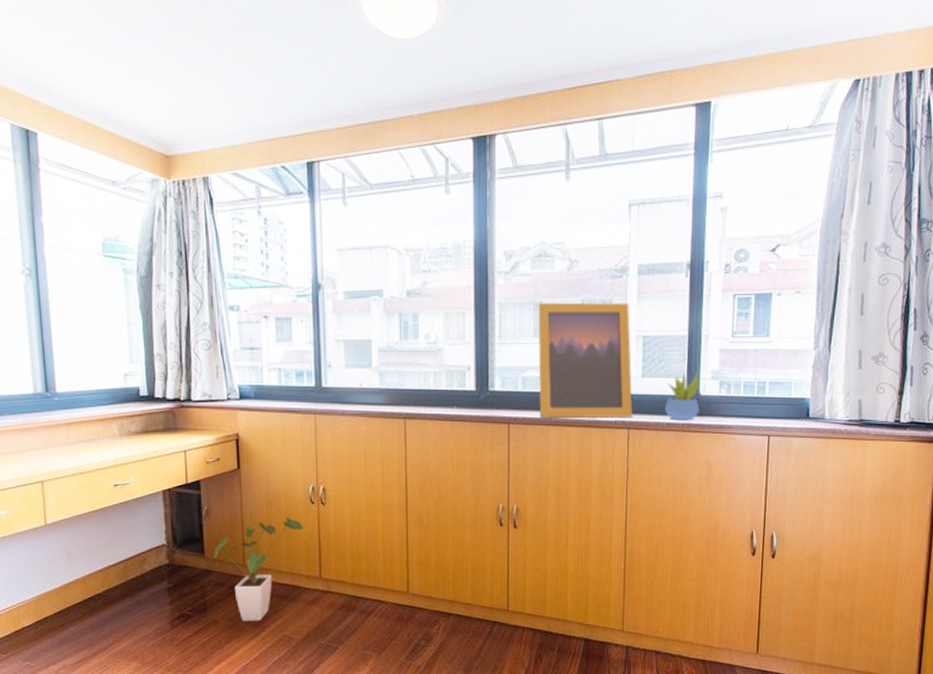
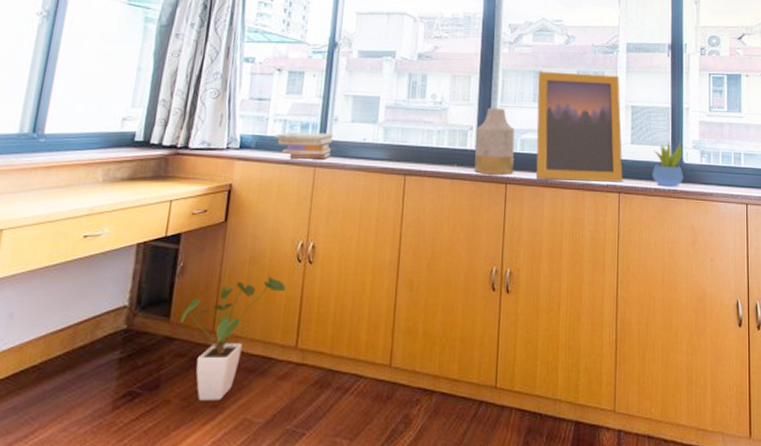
books: none [272,379,329,408] -> present [275,132,333,160]
vase: none [474,345,515,415] -> present [474,107,515,175]

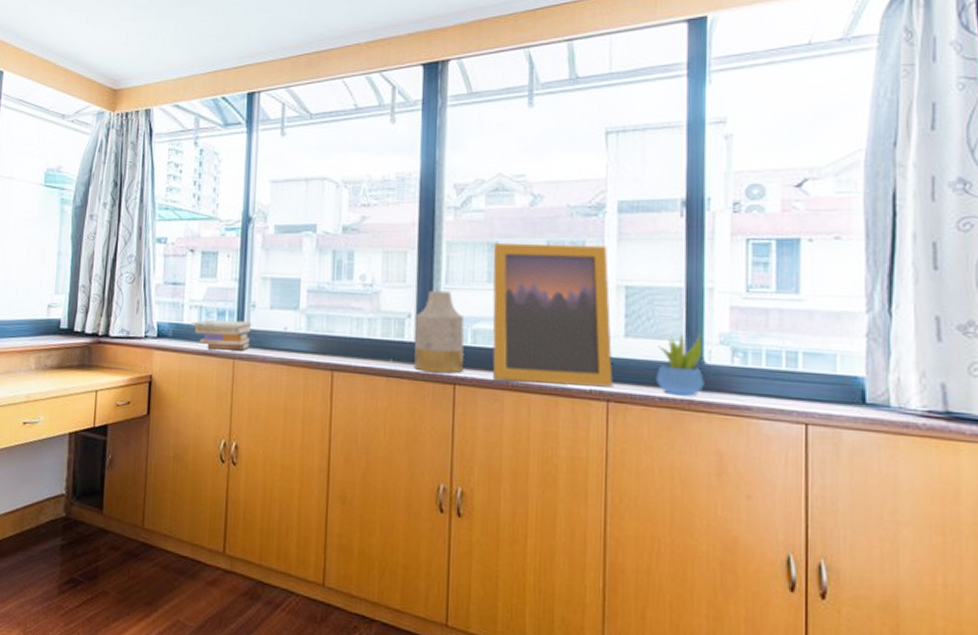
house plant: present [180,276,286,401] -> none [112,475,210,599]

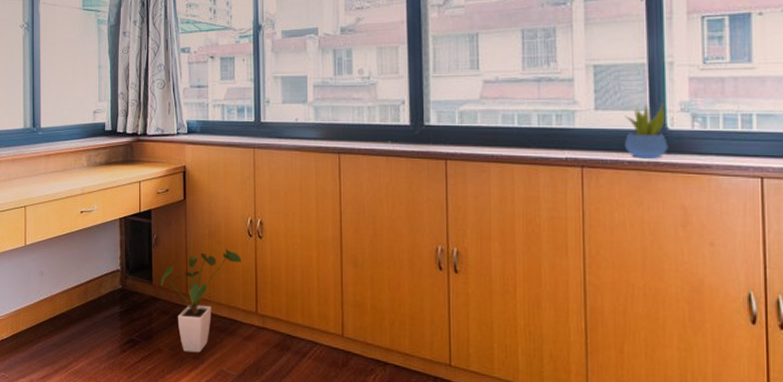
house plant: none [112,475,210,599] -> present [160,248,241,353]
books: present [191,320,252,351] -> none [216,115,267,142]
vase: present [414,290,464,374] -> none [408,78,452,151]
picture frame: present [492,242,613,388] -> none [474,30,586,155]

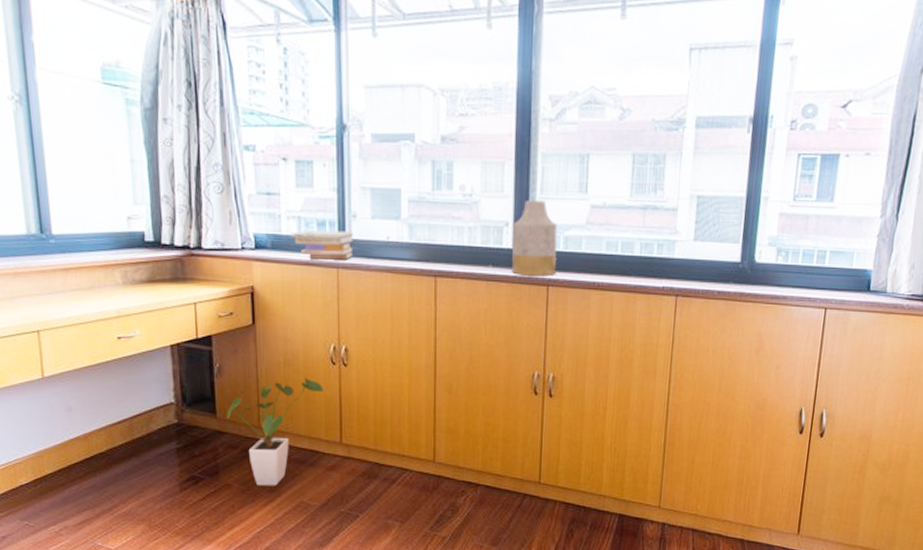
books: none [216,115,267,142] -> present [290,230,354,261]
vase: none [408,78,452,151] -> present [512,199,557,276]
succulent plant: present [624,102,668,159] -> none [716,236,756,289]

